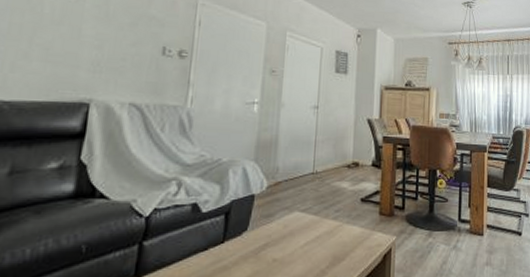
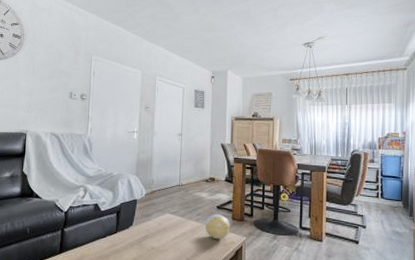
decorative ball: none [345,209,377,242] -> present [205,214,230,240]

